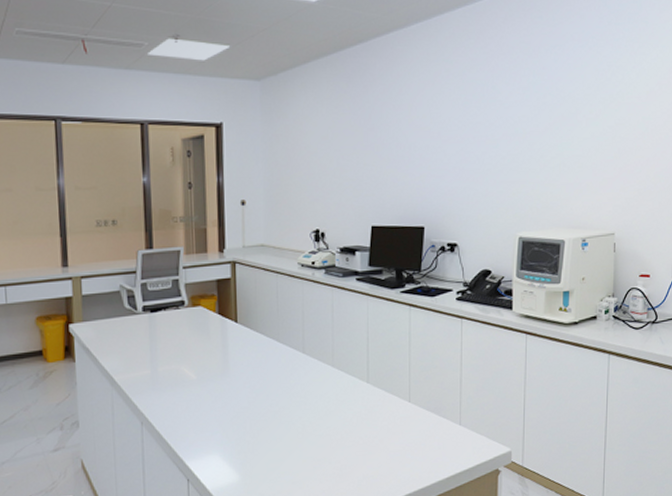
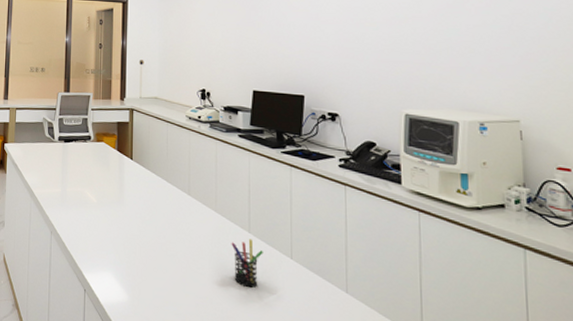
pen holder: none [349,389,382,440] -> present [231,239,263,289]

